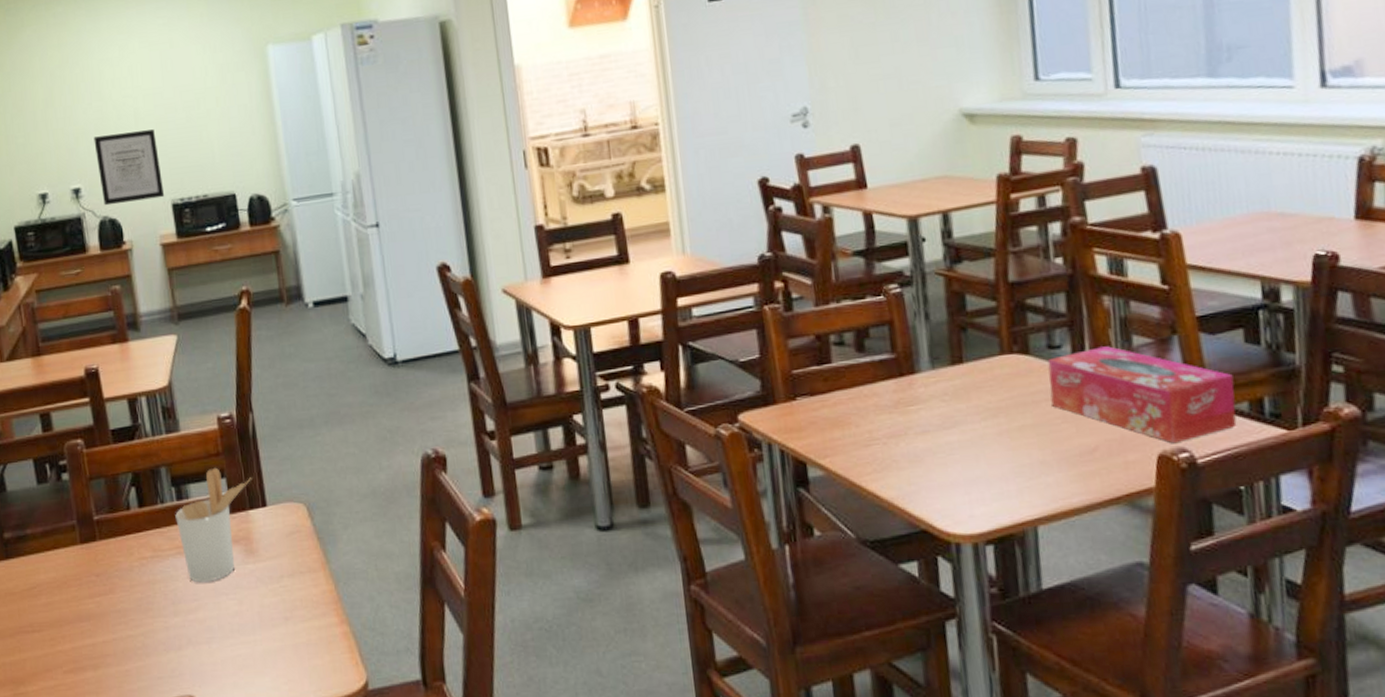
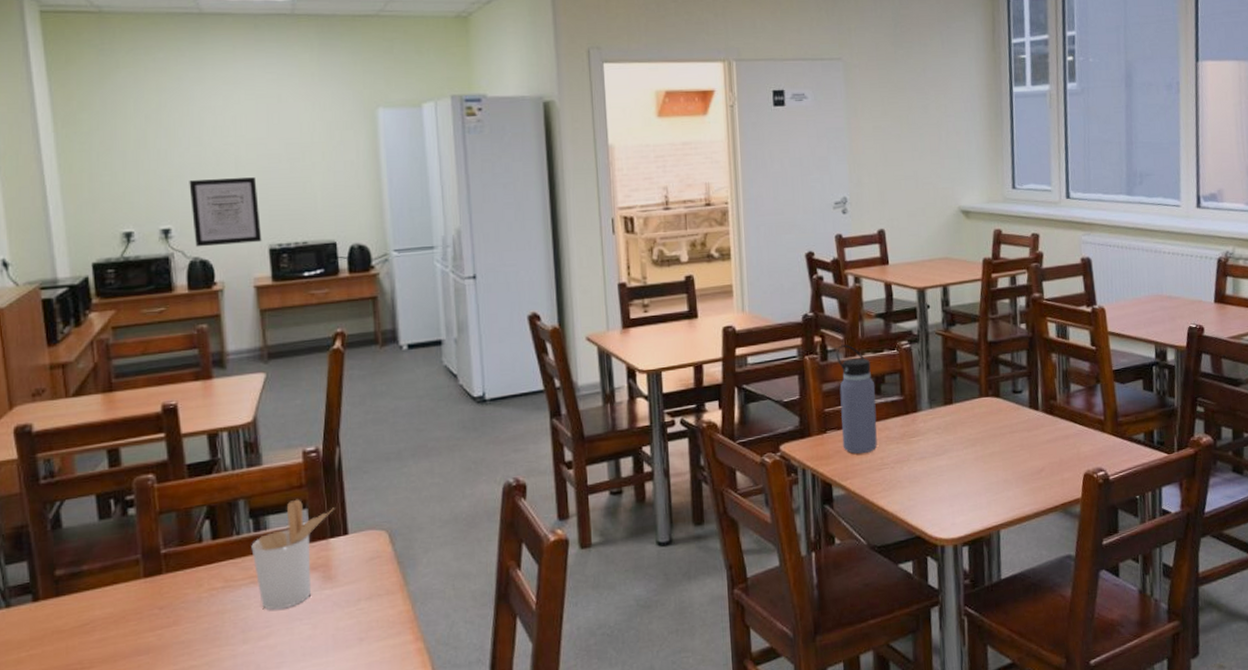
water bottle: none [803,290,864,426] -> present [836,344,878,454]
tissue box: present [1047,346,1237,444] -> none [1012,391,1136,465]

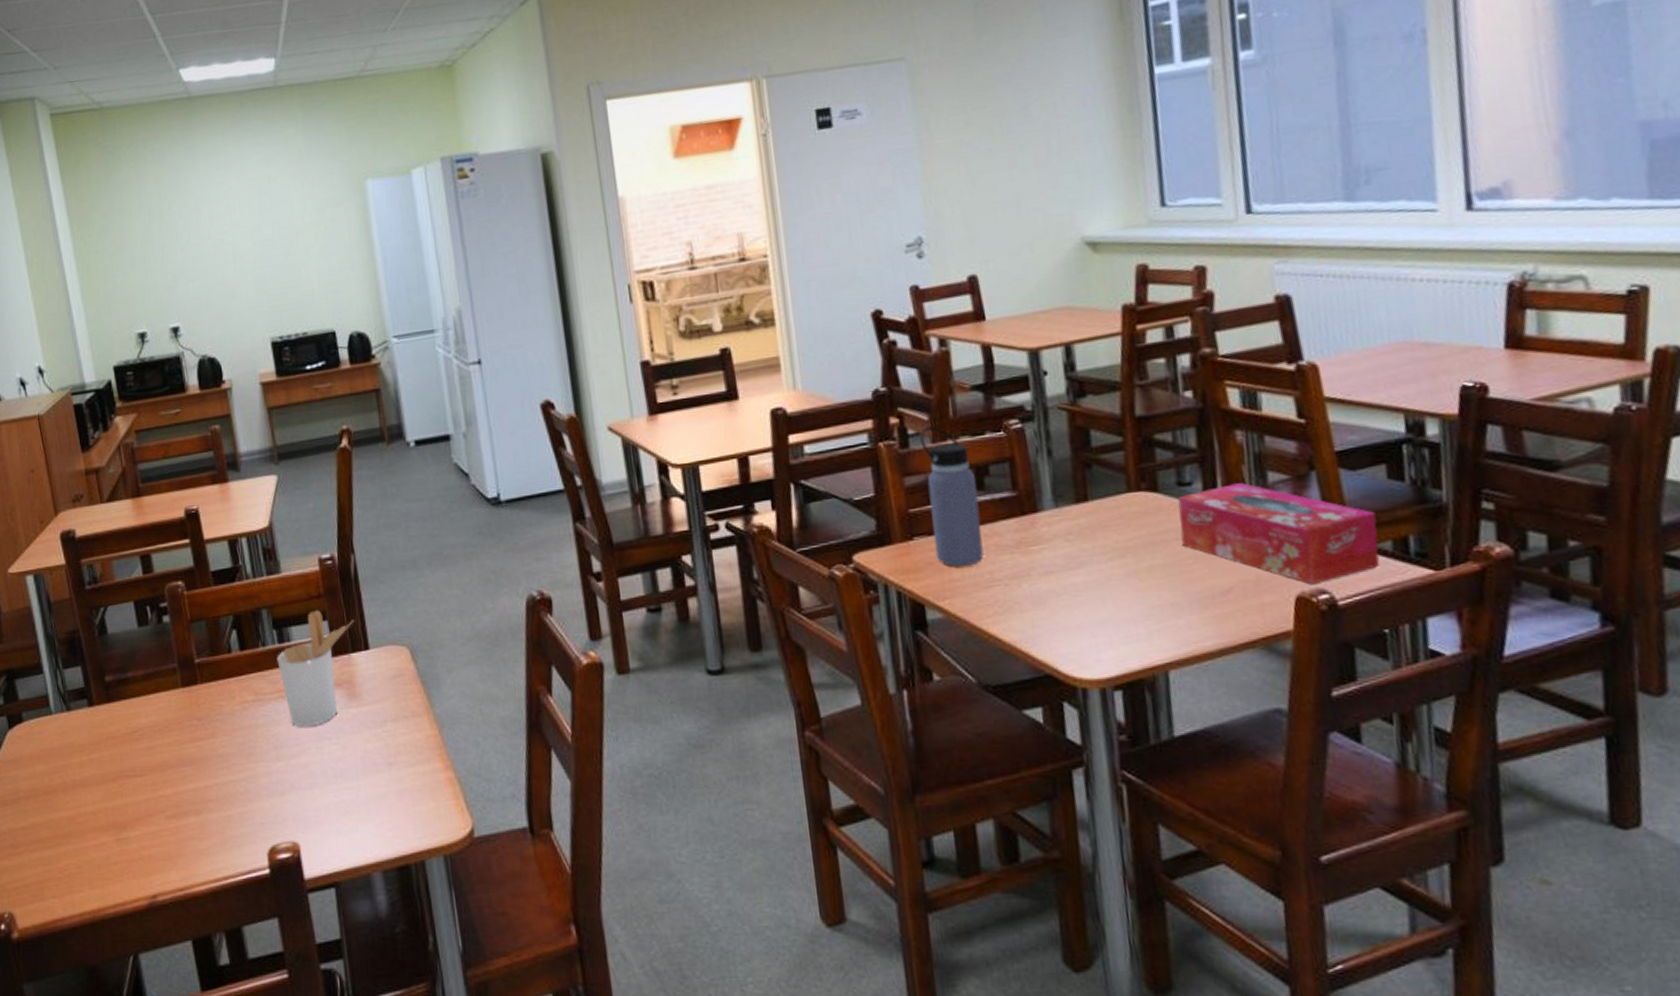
wall art: present [189,177,262,247] -> none [192,266,264,345]
tissue box: none [1012,391,1136,465] -> present [1177,483,1380,585]

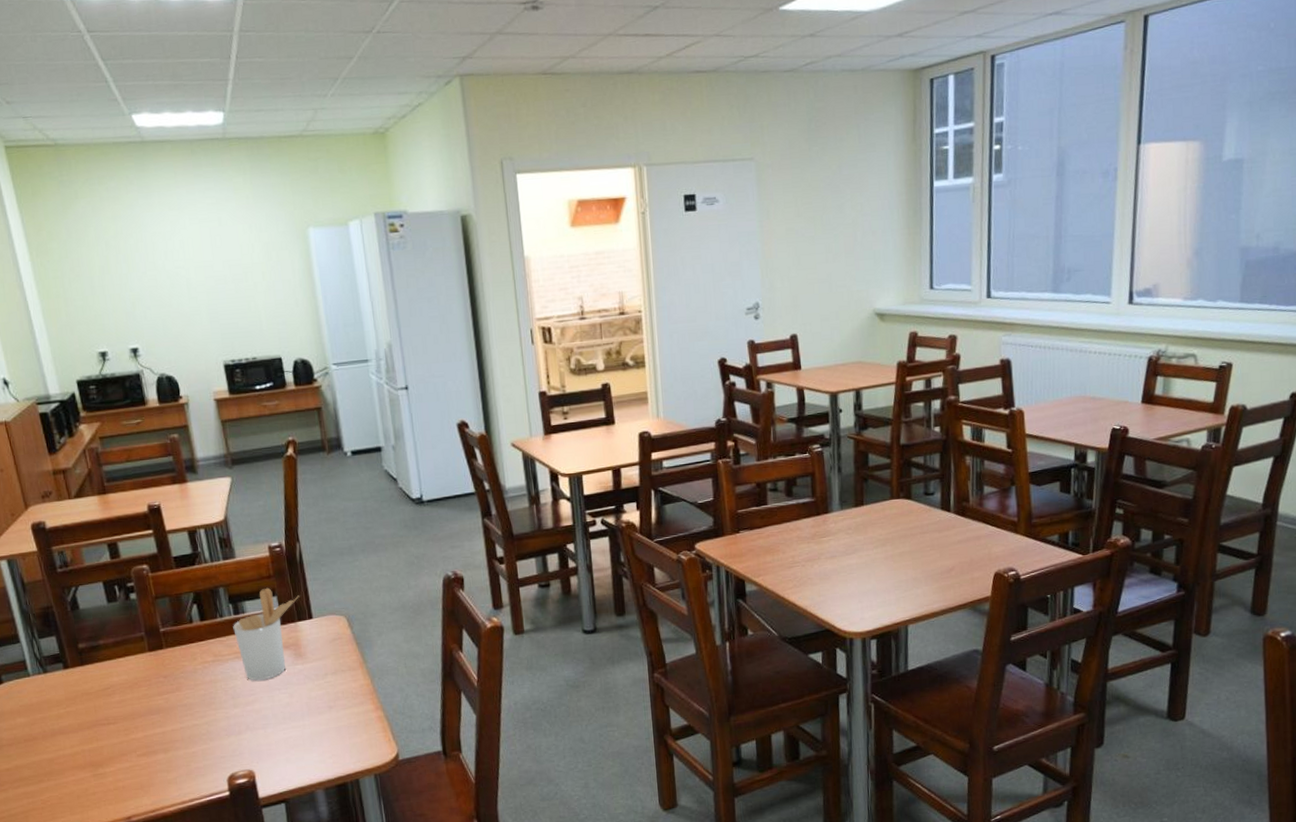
water bottle: present [919,426,984,567] -> none [748,448,789,553]
tissue box: present [1177,483,1380,585] -> none [923,494,1050,565]

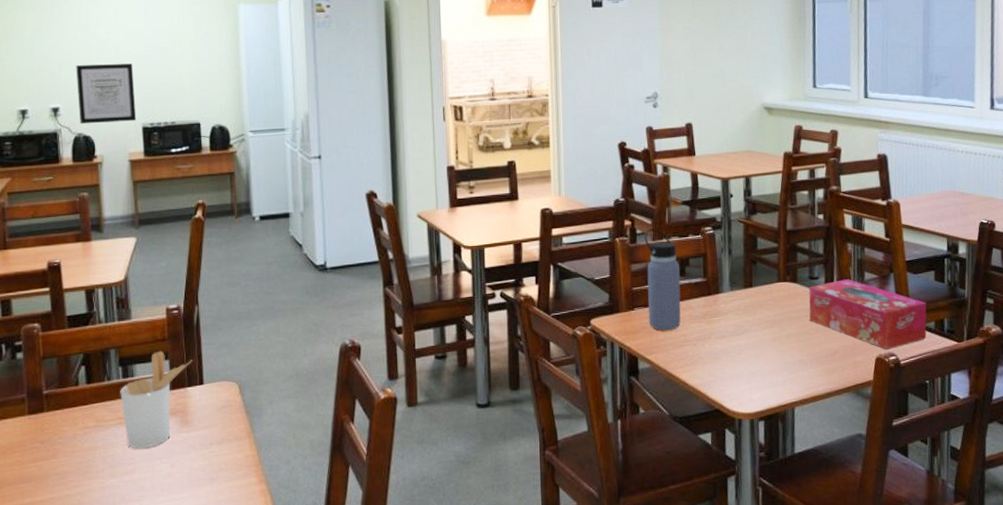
wall art: none [149,298,217,364] -> present [76,64,137,124]
water bottle: none [748,448,789,553] -> present [644,229,681,331]
tissue box: none [923,494,1050,565] -> present [809,279,927,350]

